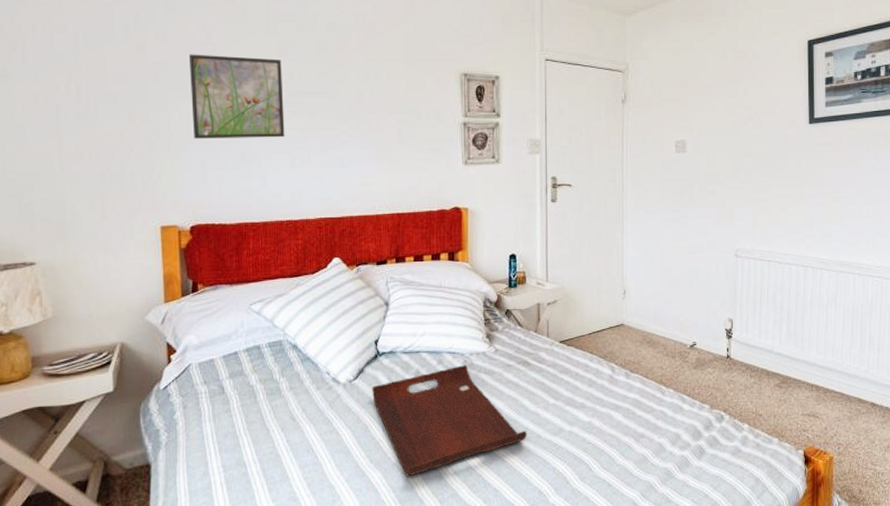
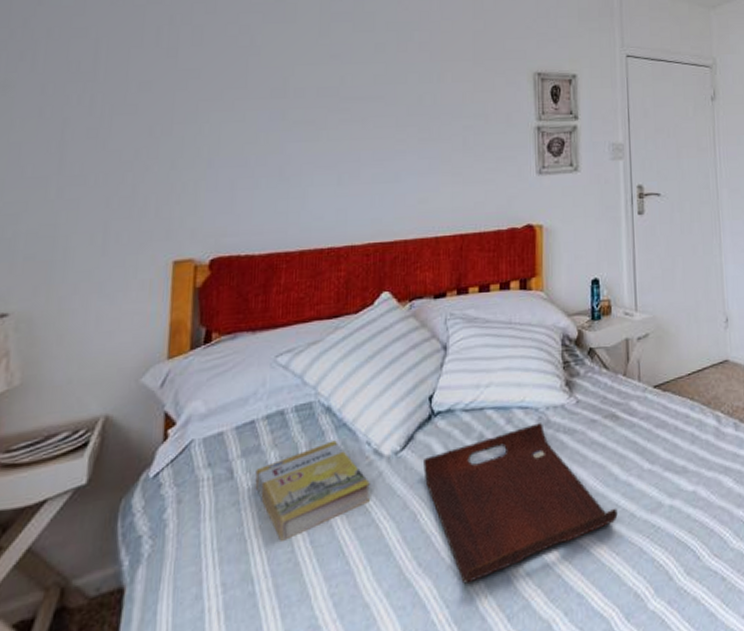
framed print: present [188,54,285,139] -> none [224,58,333,154]
book: none [241,370,331,439] -> present [255,440,370,541]

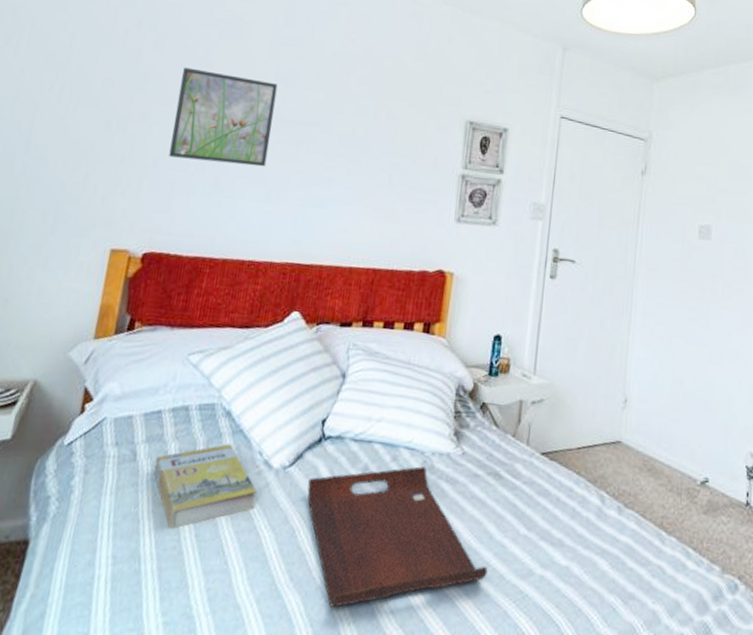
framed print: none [224,58,333,154] -> present [169,67,278,167]

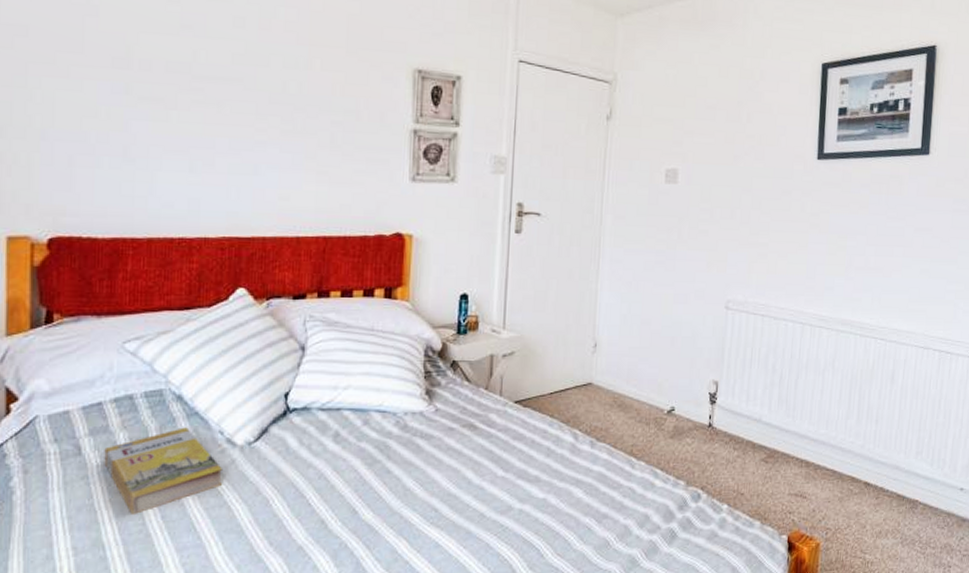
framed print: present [169,67,278,167] -> none [59,16,185,133]
serving tray: present [307,466,488,608] -> none [277,427,468,563]

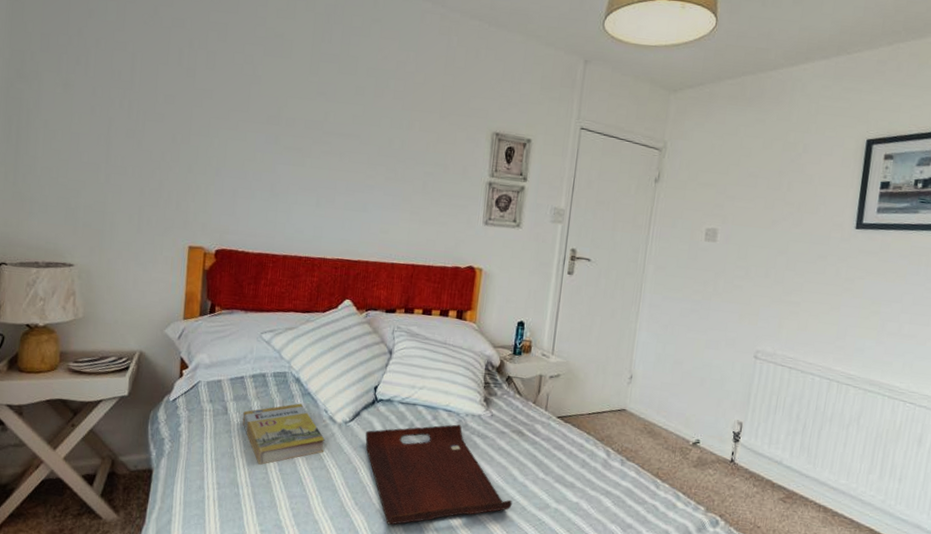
serving tray: none [277,427,468,563] -> present [365,424,512,525]

